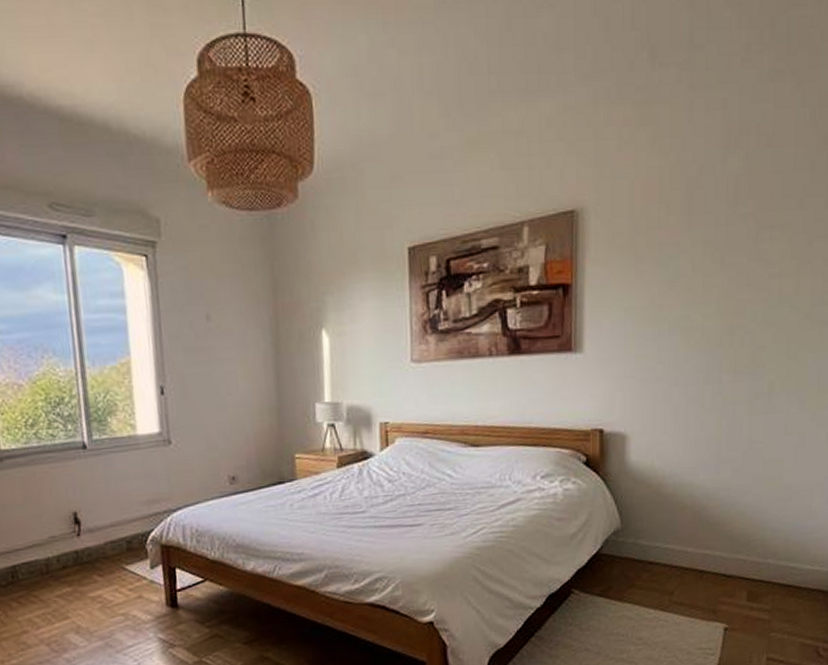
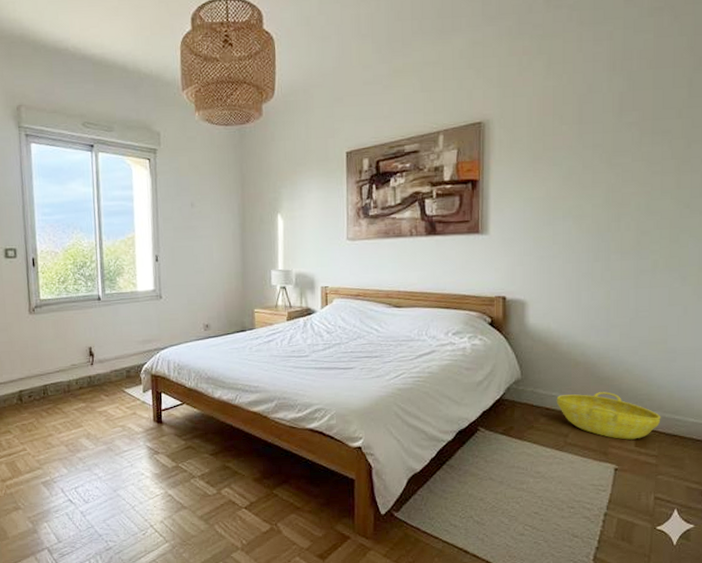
basket: none [660,539,775,594] -> present [556,392,661,440]

